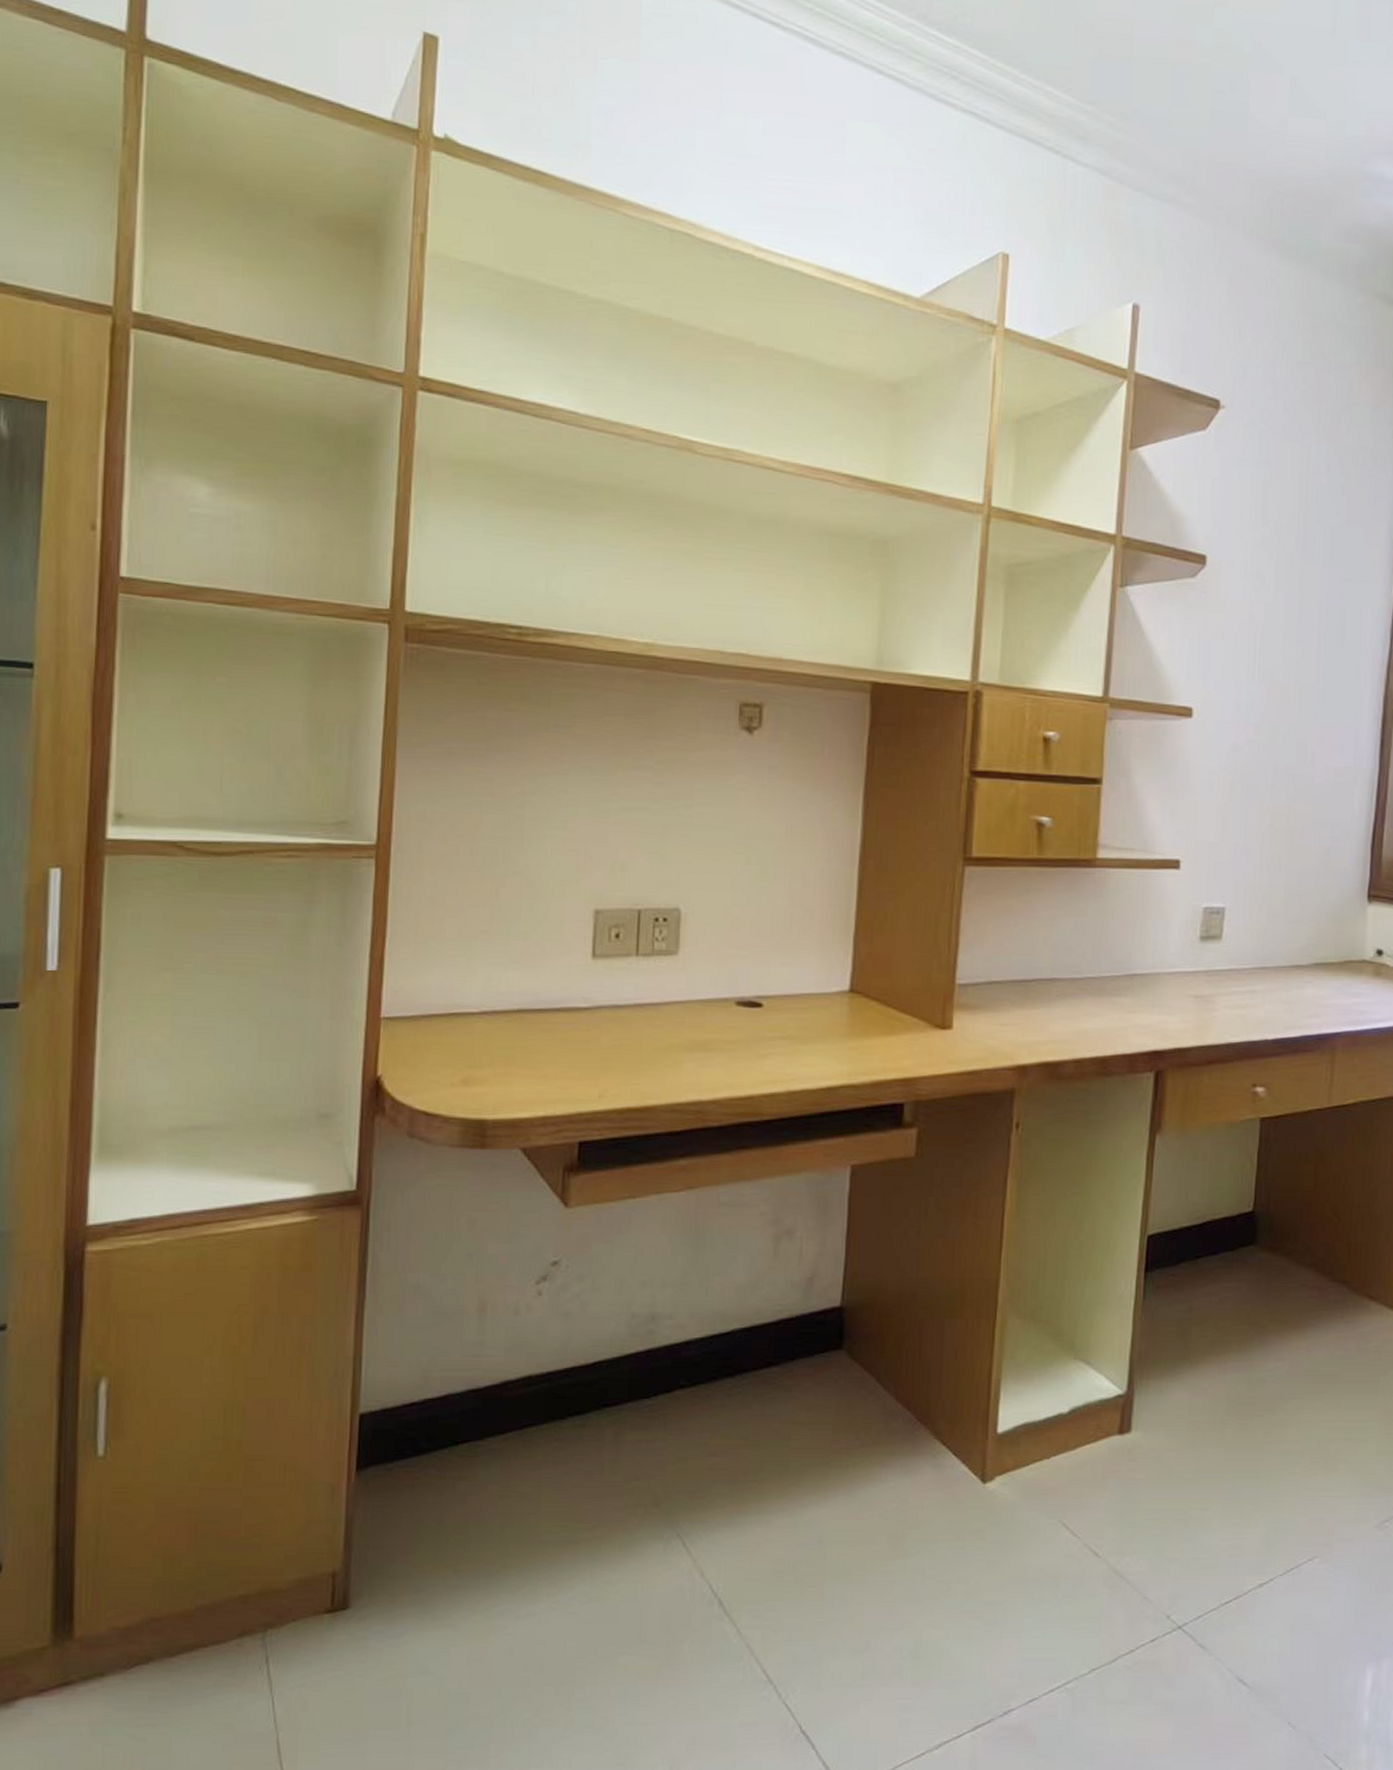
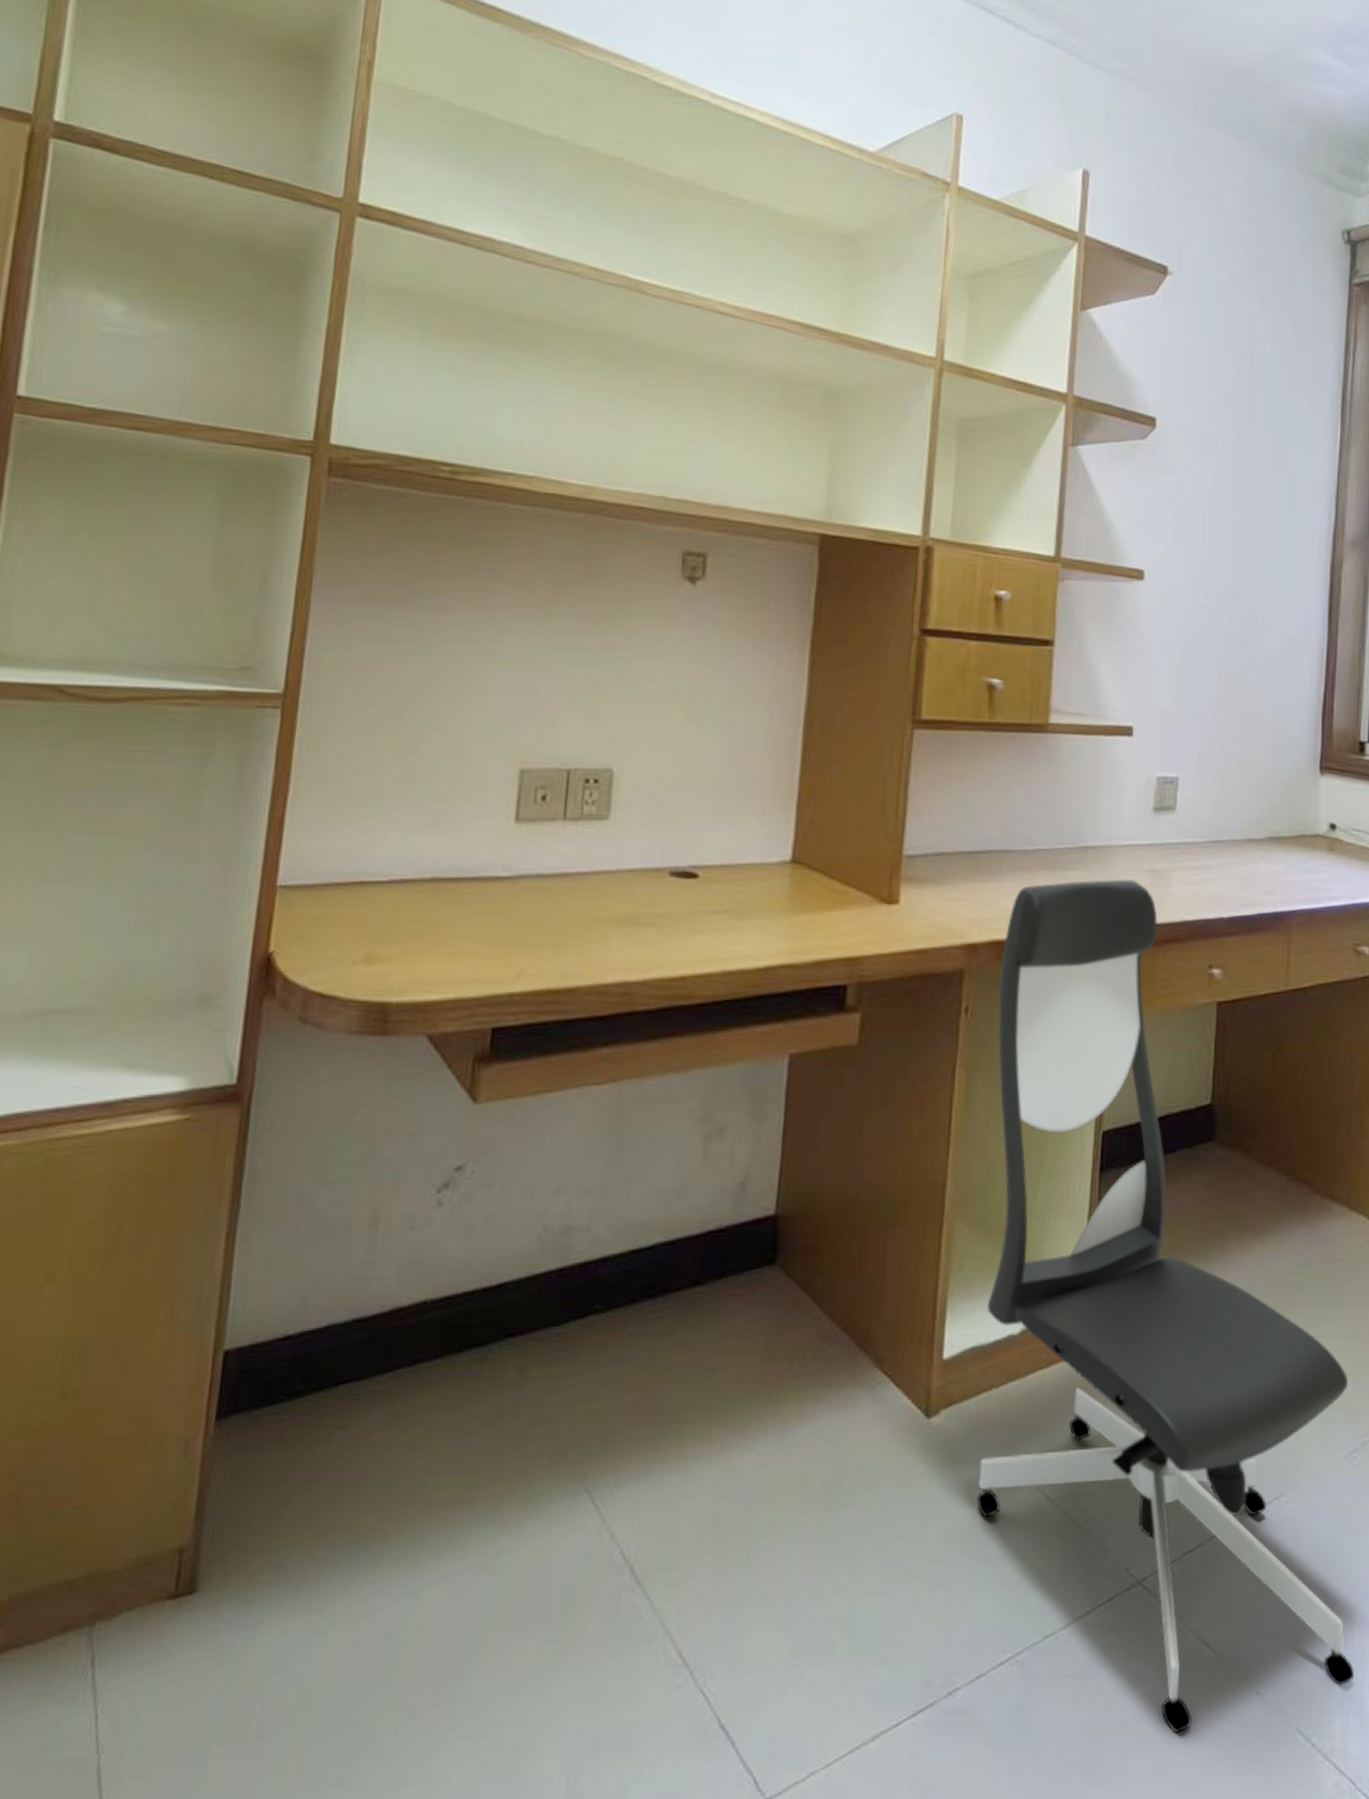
office chair: none [1029,1004,1382,1754] -> present [977,879,1355,1734]

